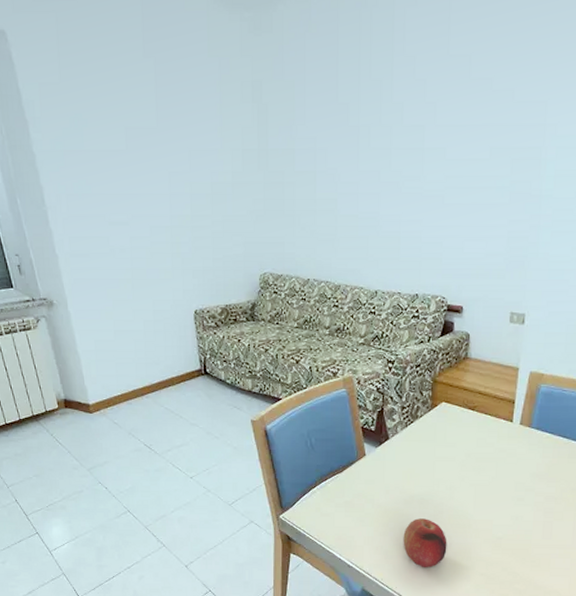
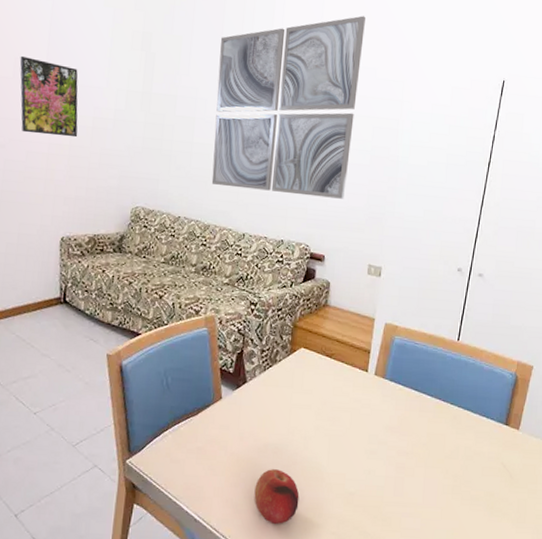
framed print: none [130,124,198,207] -> present [20,55,78,138]
wall art: none [336,27,500,244] -> present [211,16,366,199]

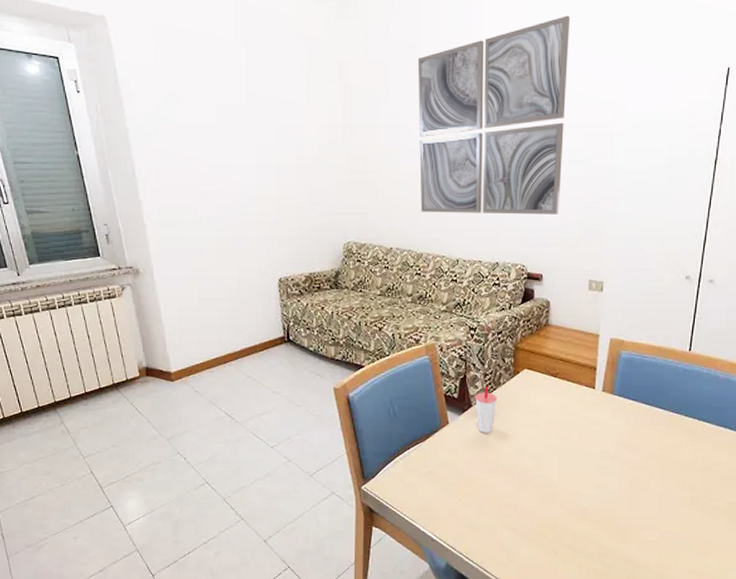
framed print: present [20,55,78,138] -> none [221,102,285,179]
cup: none [250,362,273,411] -> present [475,386,498,433]
fruit: present [254,469,300,525] -> none [488,489,533,541]

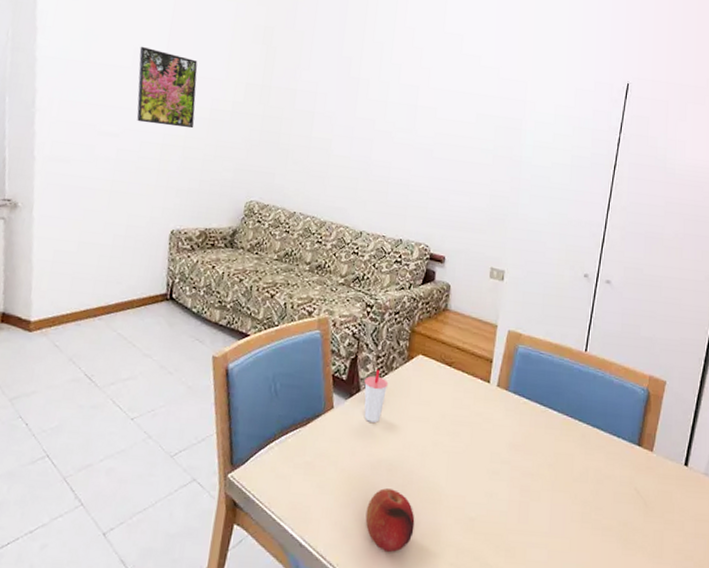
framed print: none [221,102,285,179] -> present [136,46,198,129]
wall art: present [417,15,570,214] -> none [329,16,488,199]
fruit: none [488,489,533,541] -> present [365,488,415,553]

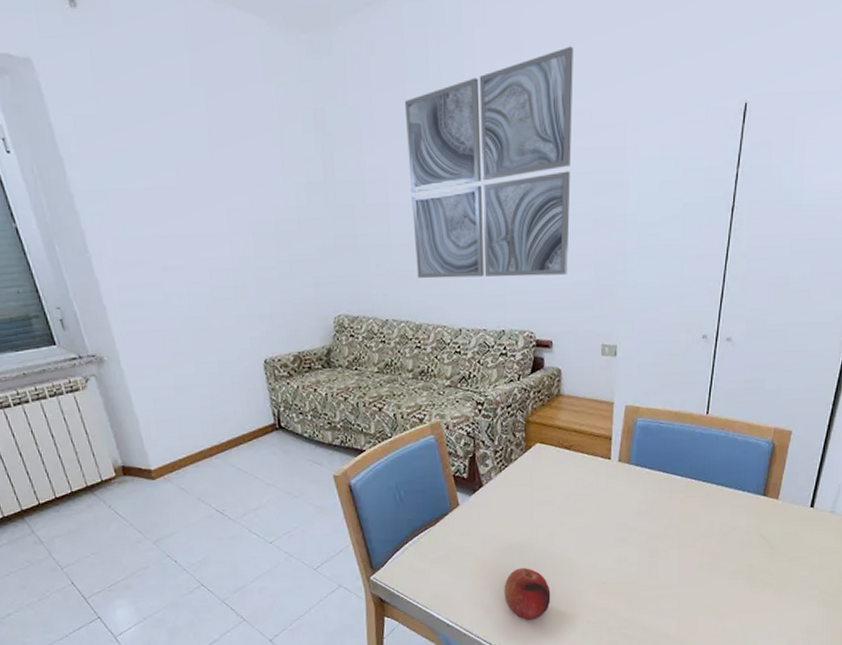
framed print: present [136,46,198,129] -> none [180,159,262,249]
wall art: none [329,16,488,199] -> present [404,46,573,279]
cup: present [364,369,389,423] -> none [486,463,510,513]

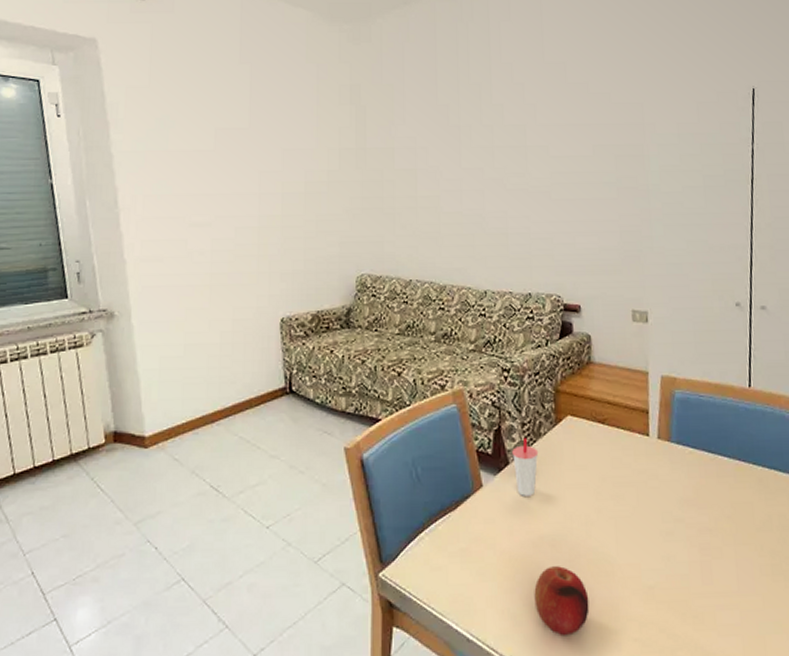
wall art: present [404,46,573,279] -> none [435,39,594,241]
cup: none [486,463,510,513] -> present [512,437,539,496]

